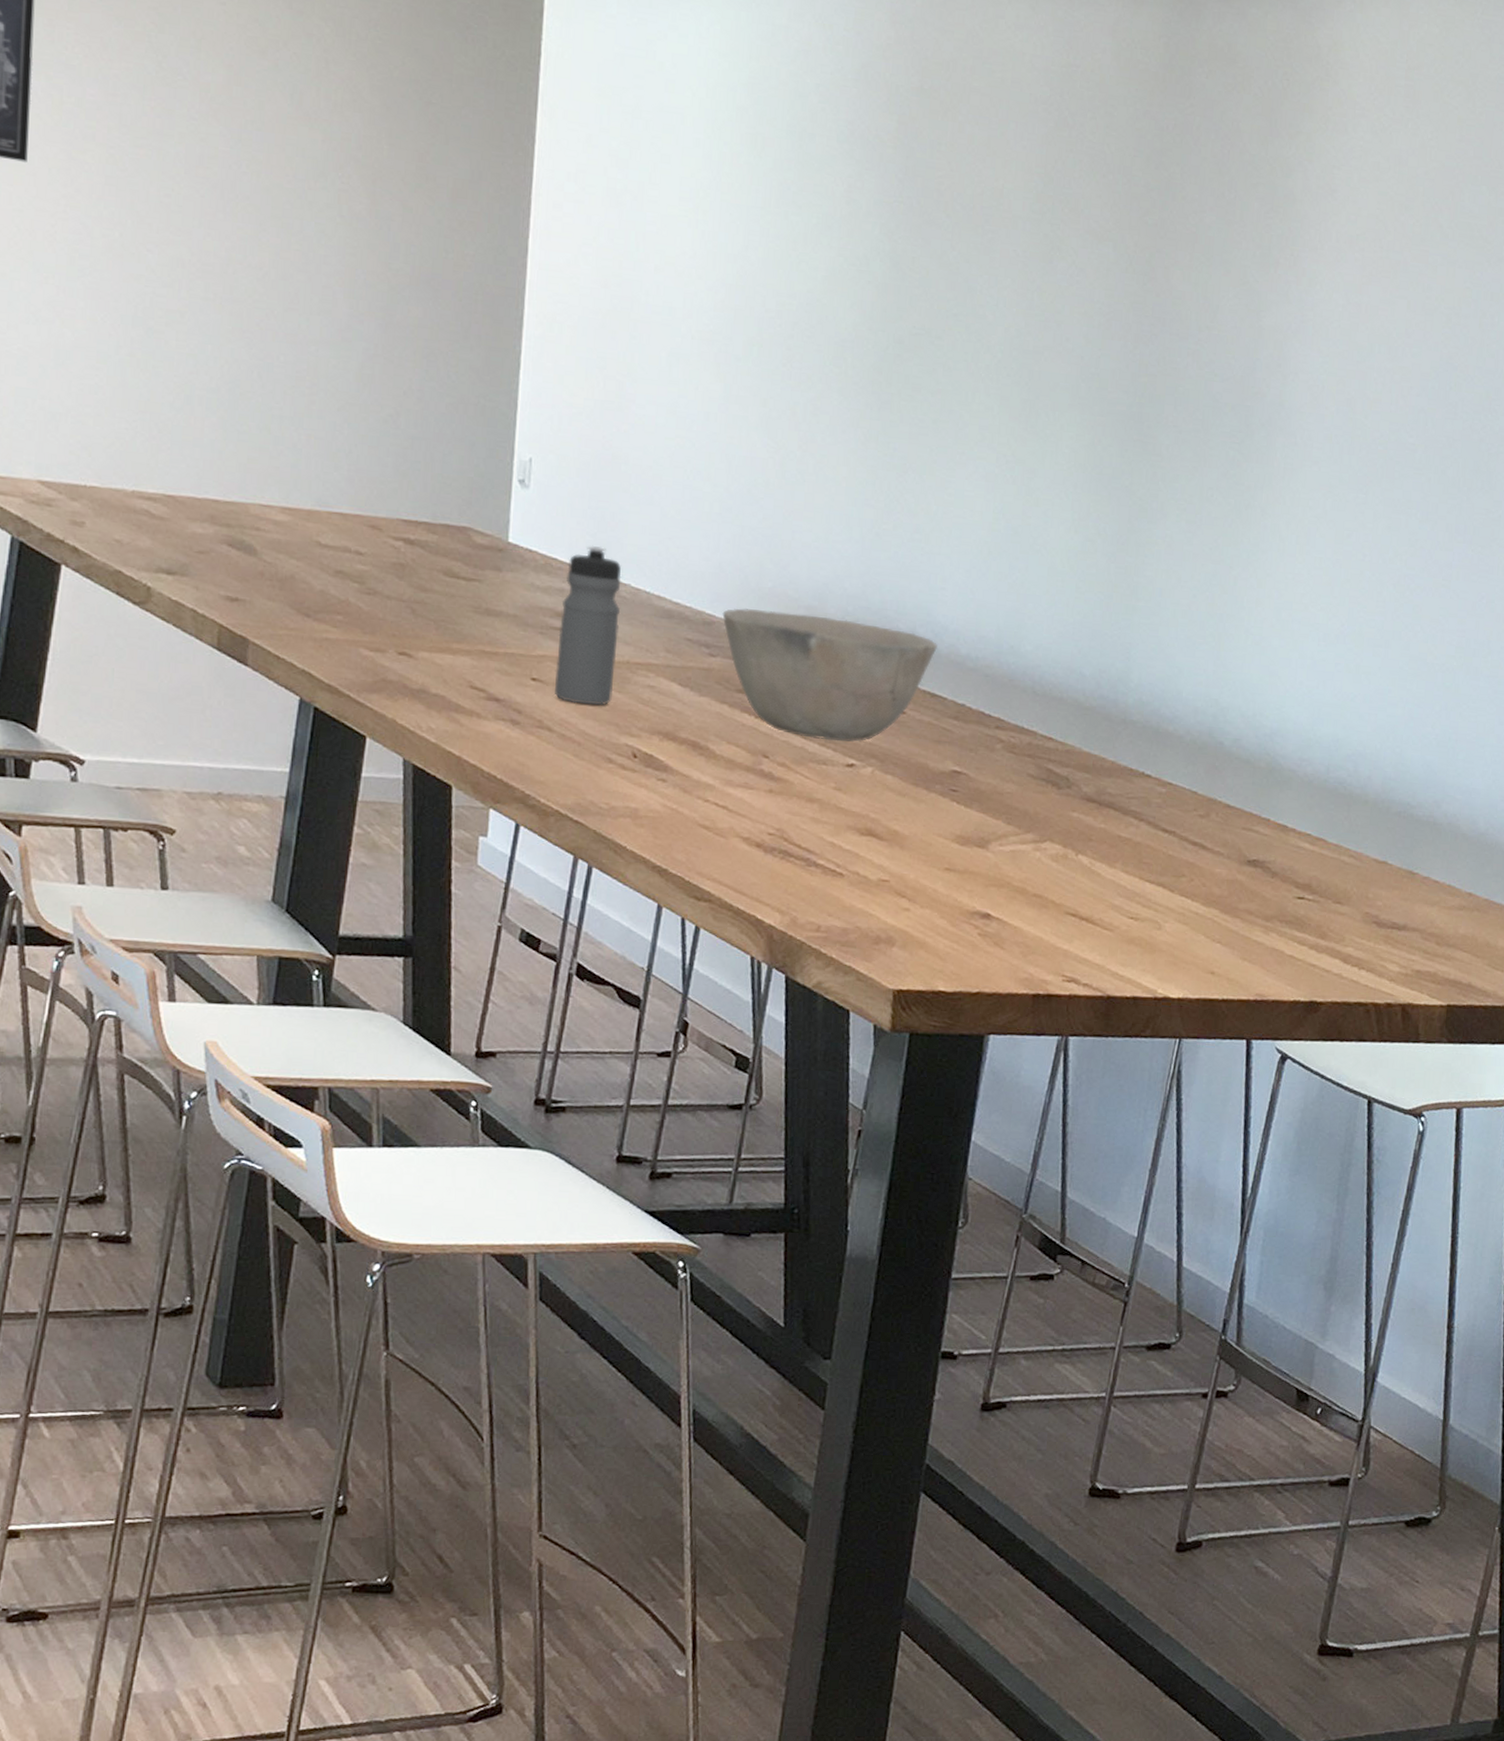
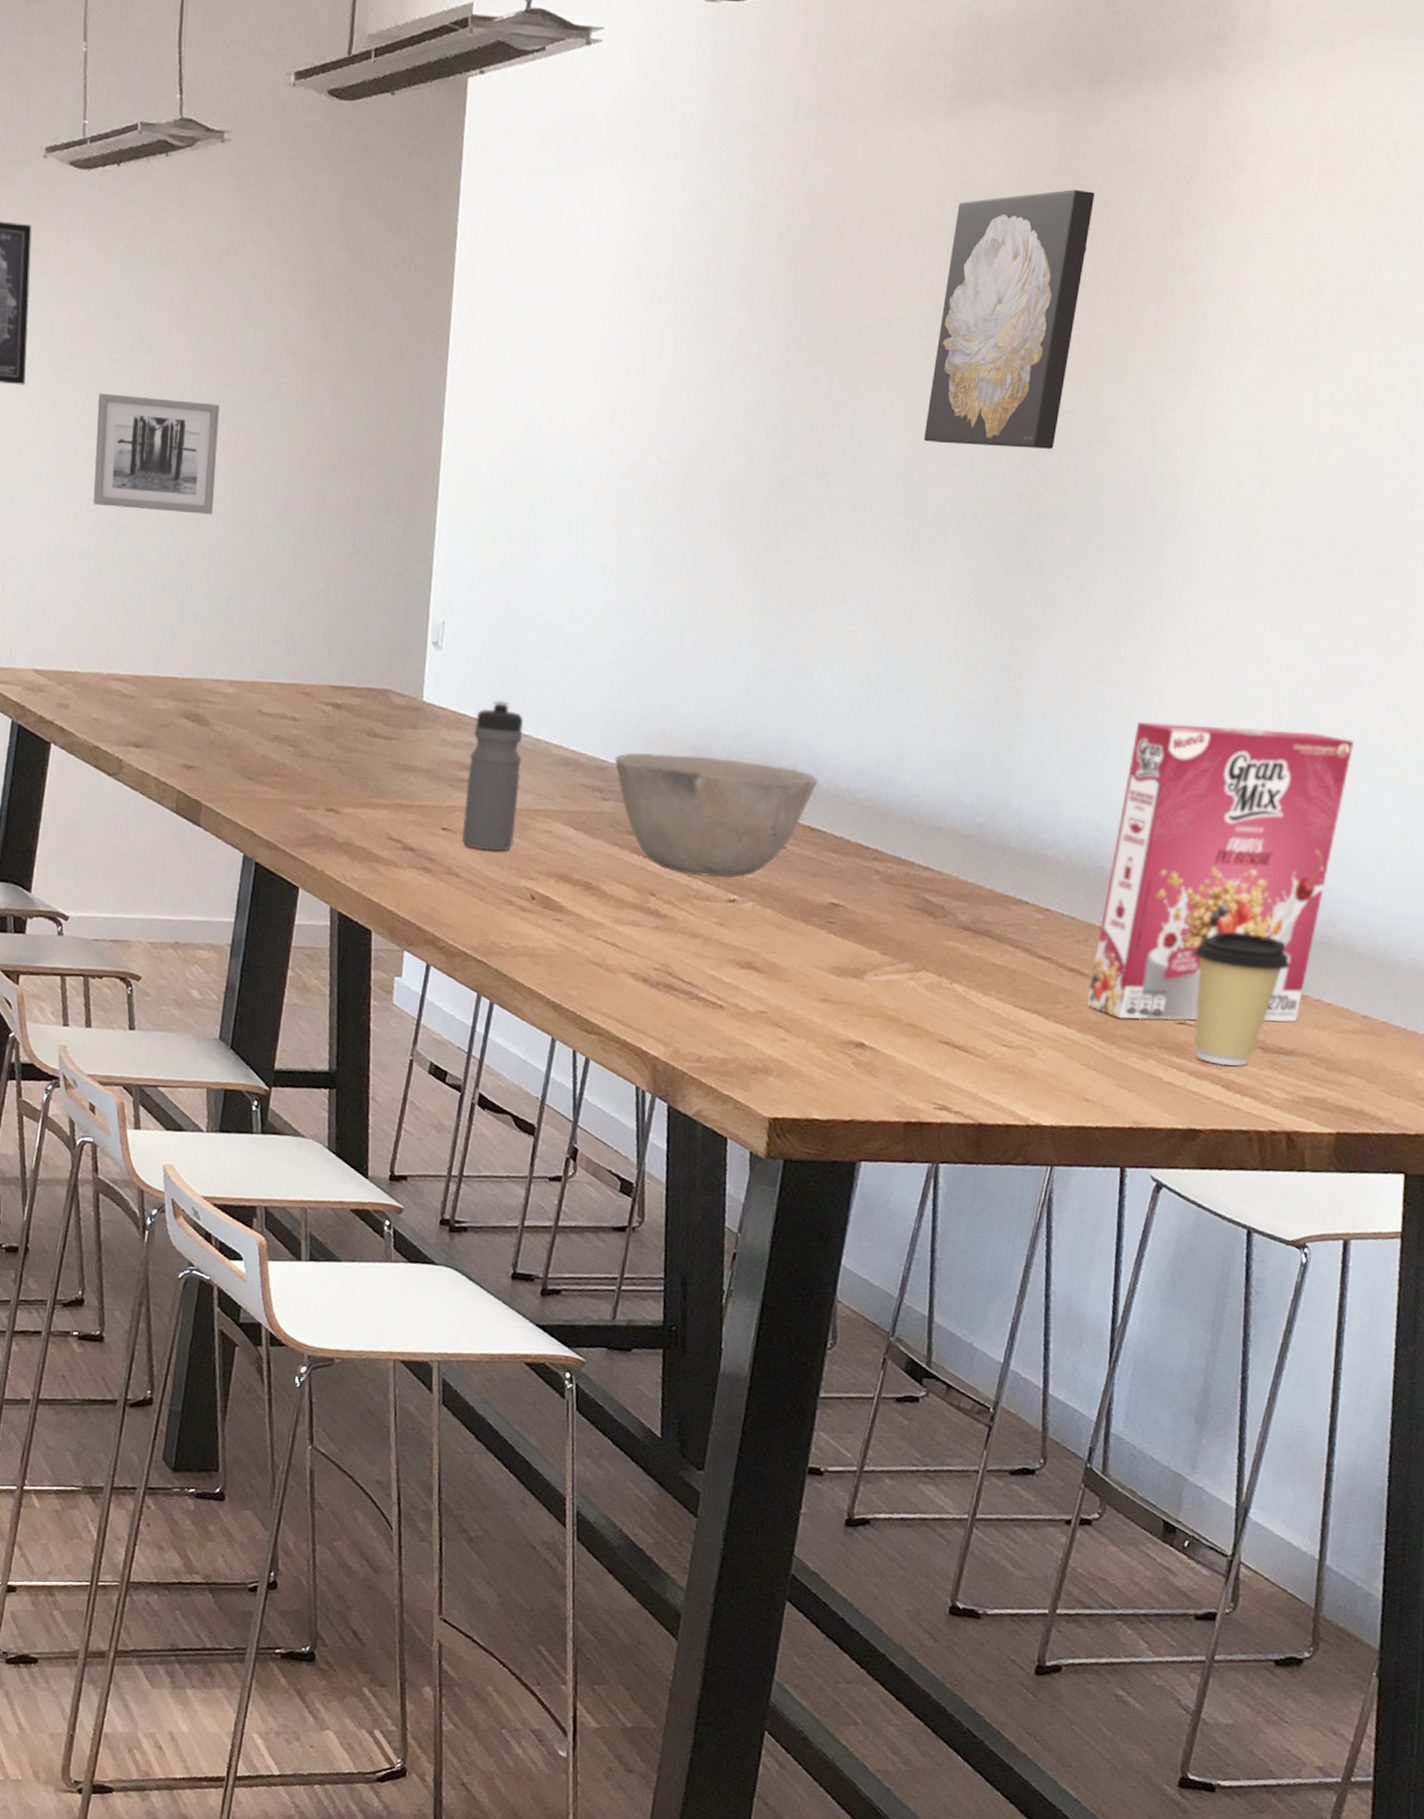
wall art: none [113,179,267,325] -> present [93,393,219,515]
wall art: none [1038,82,1198,333] -> present [924,189,1095,450]
cereal box: none [1210,603,1453,898] -> present [1087,721,1355,1022]
coffee cup: none [1310,809,1400,940] -> present [1193,931,1290,1066]

